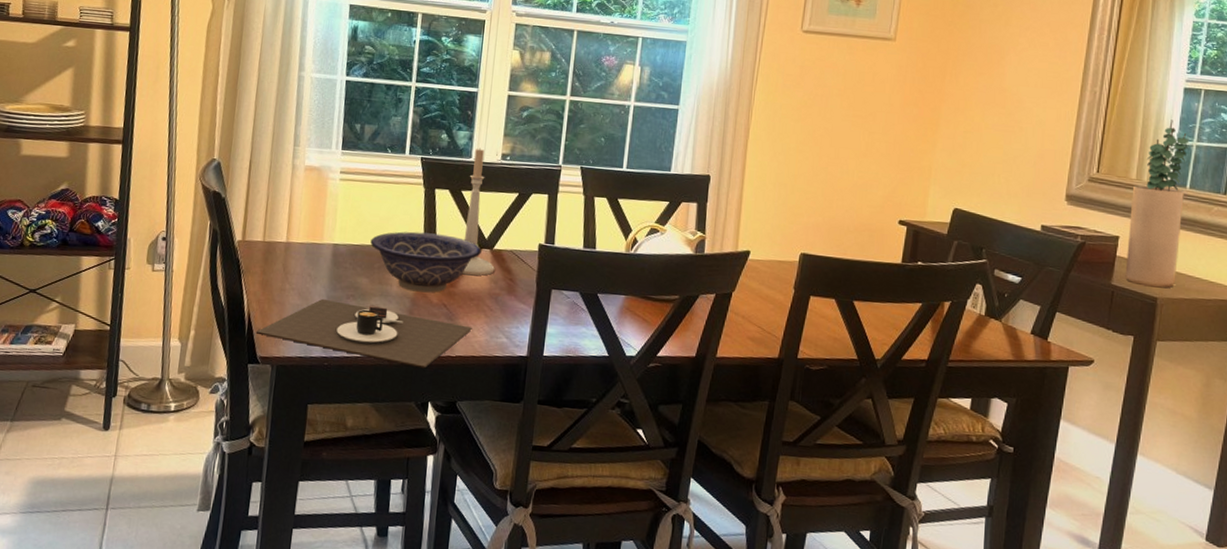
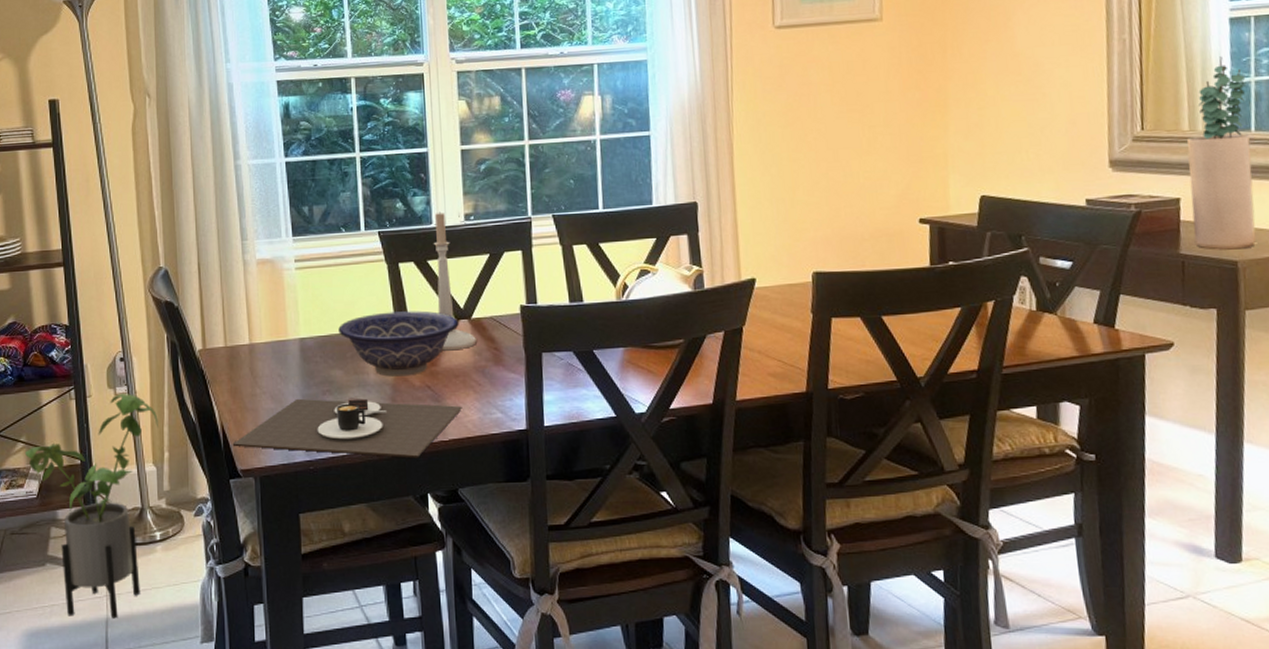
house plant: none [57,269,190,478] -> present [24,393,158,619]

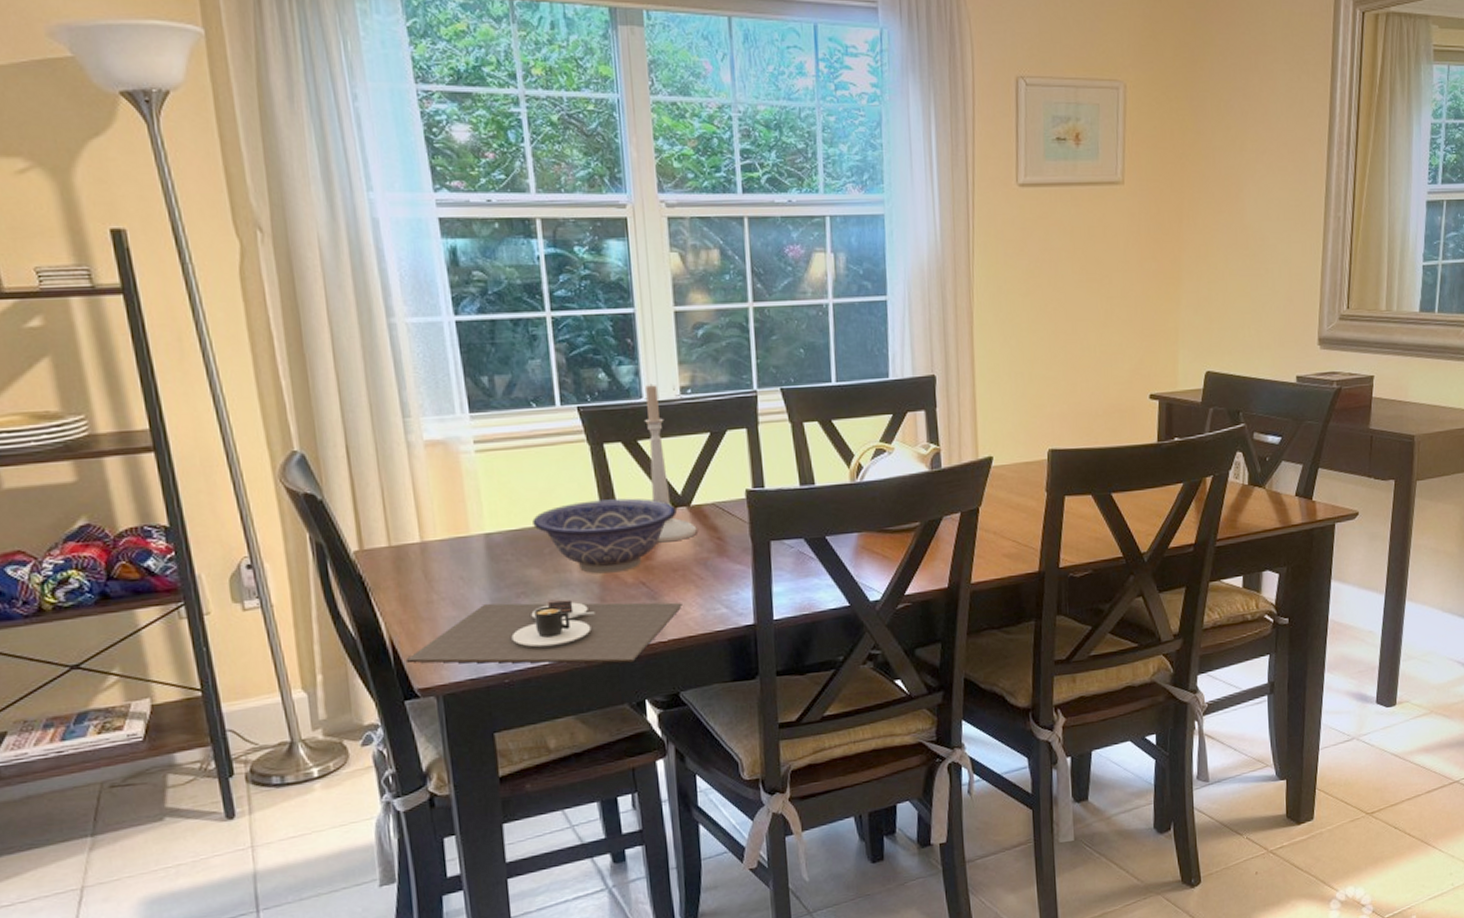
house plant: present [24,393,158,619] -> none [119,607,306,876]
vase: present [1186,56,1257,250] -> none [1382,238,1435,425]

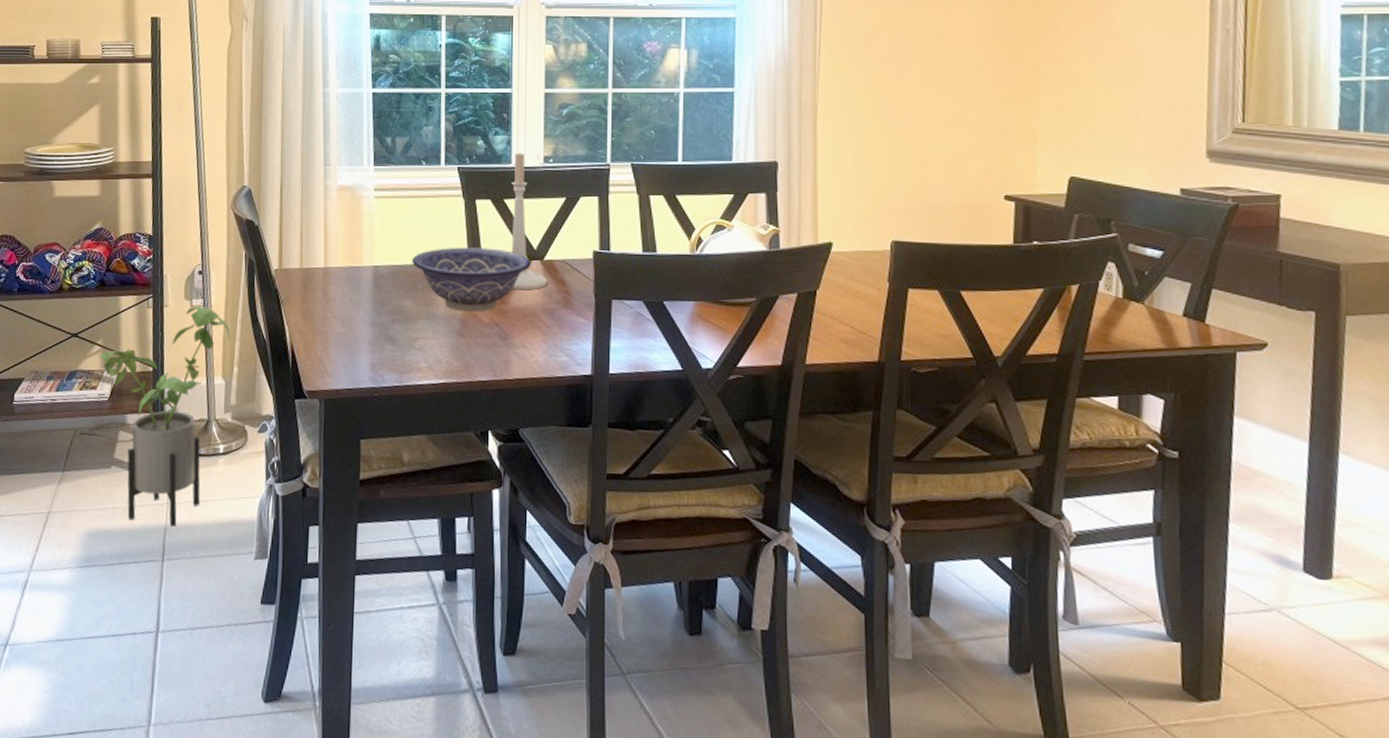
house plant: none [119,607,306,876] -> present [100,305,231,527]
place setting: present [405,599,683,664] -> none [300,325,529,395]

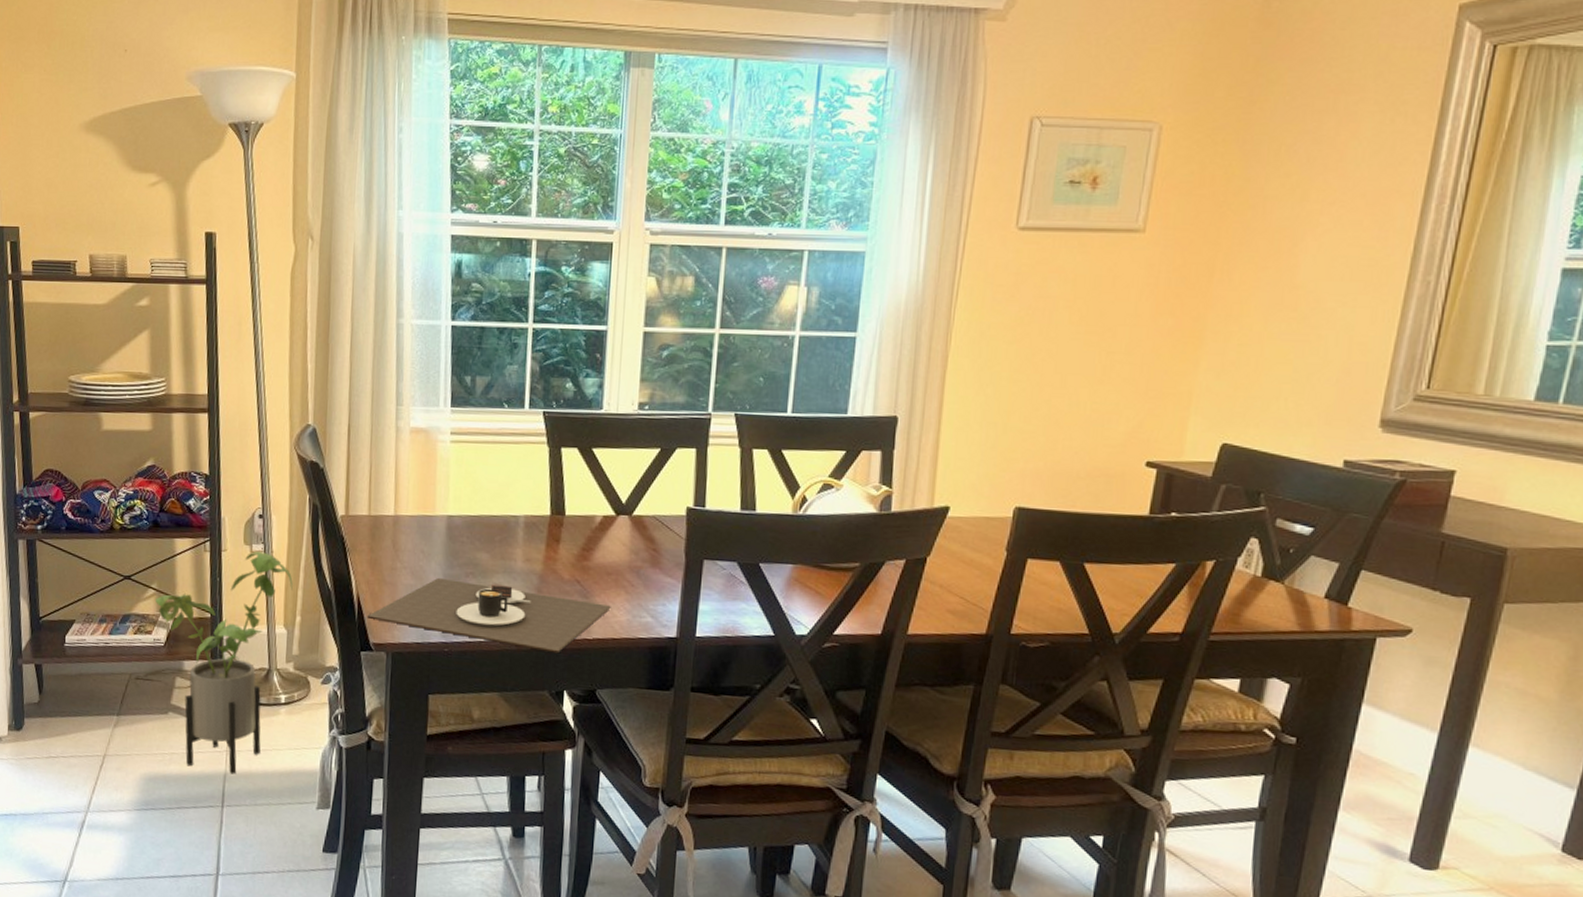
place setting: none [300,325,529,395] -> present [367,577,611,654]
decorative bowl: present [412,247,531,312] -> none [489,498,619,568]
candlestick: present [511,152,547,290] -> none [596,397,635,547]

